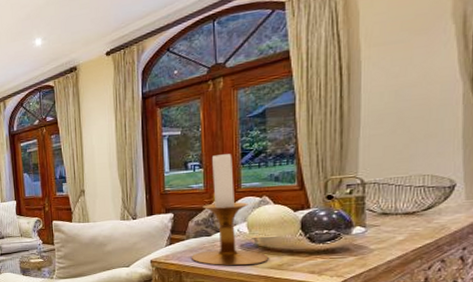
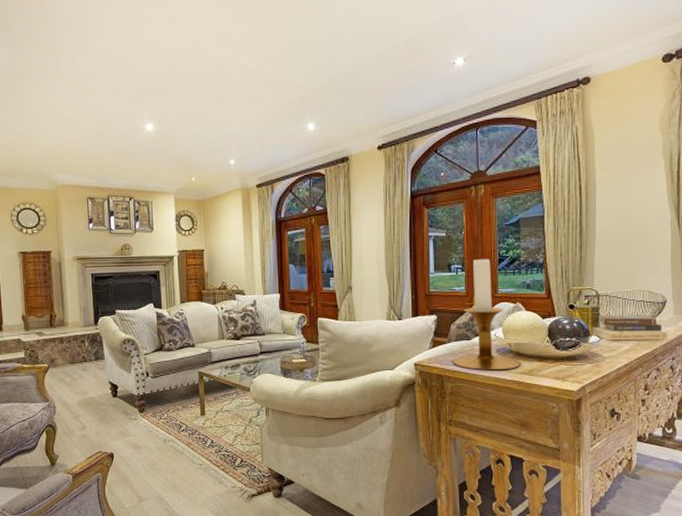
books: none [355,201,458,232] -> present [591,314,669,341]

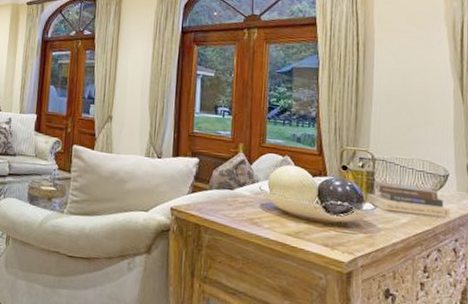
candlestick: present [452,259,521,371] -> none [211,104,287,228]

